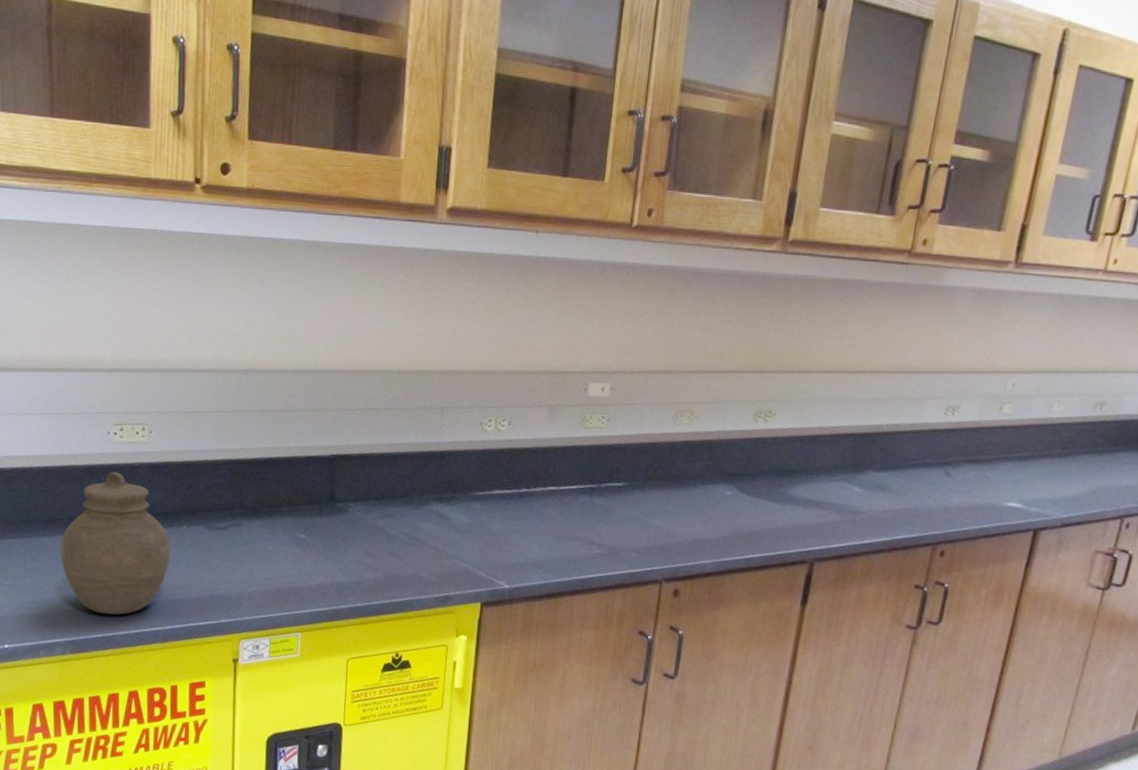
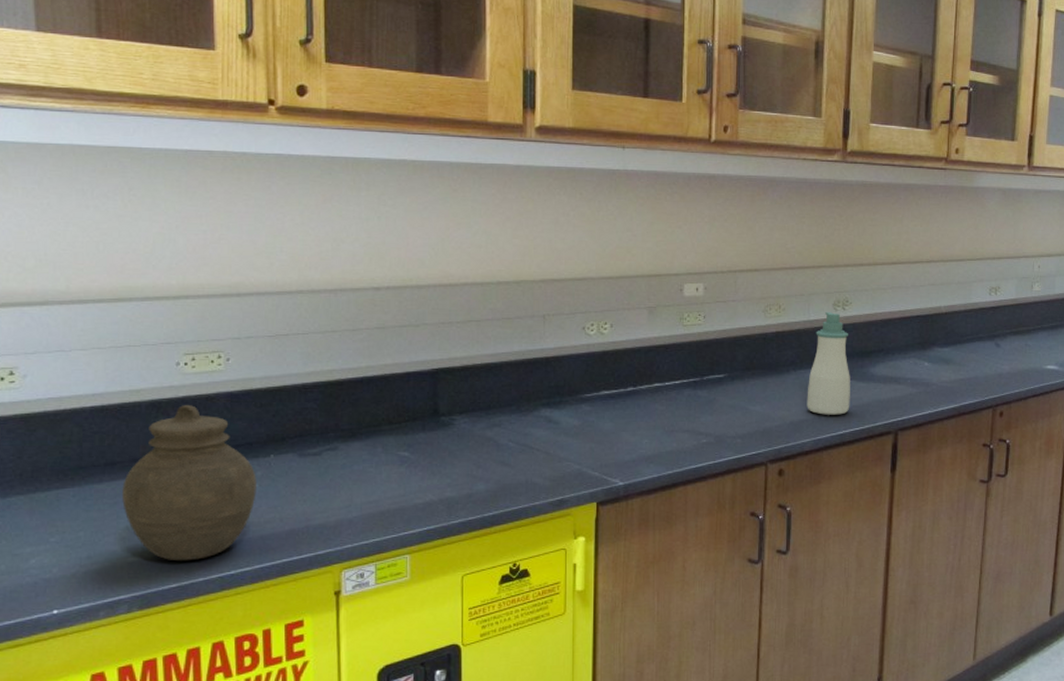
soap bottle: none [712,423,768,538] -> present [807,312,850,415]

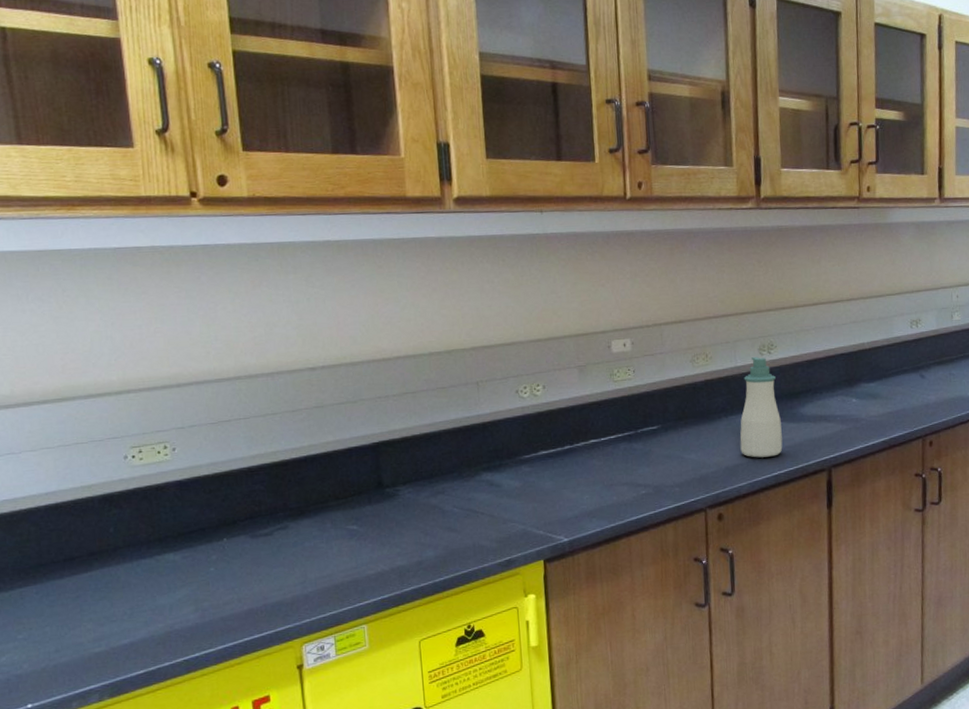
jar: present [122,405,257,561] -> none [83,496,213,648]

